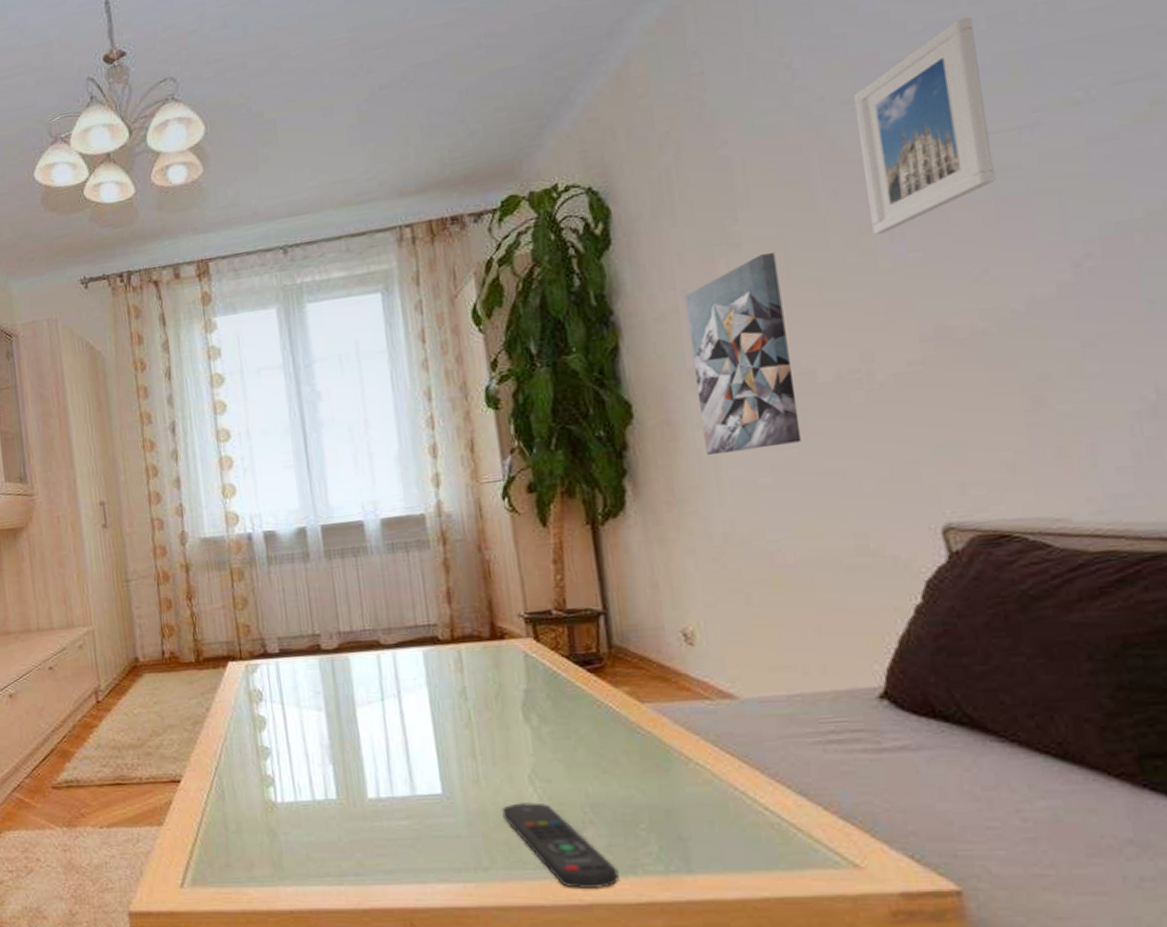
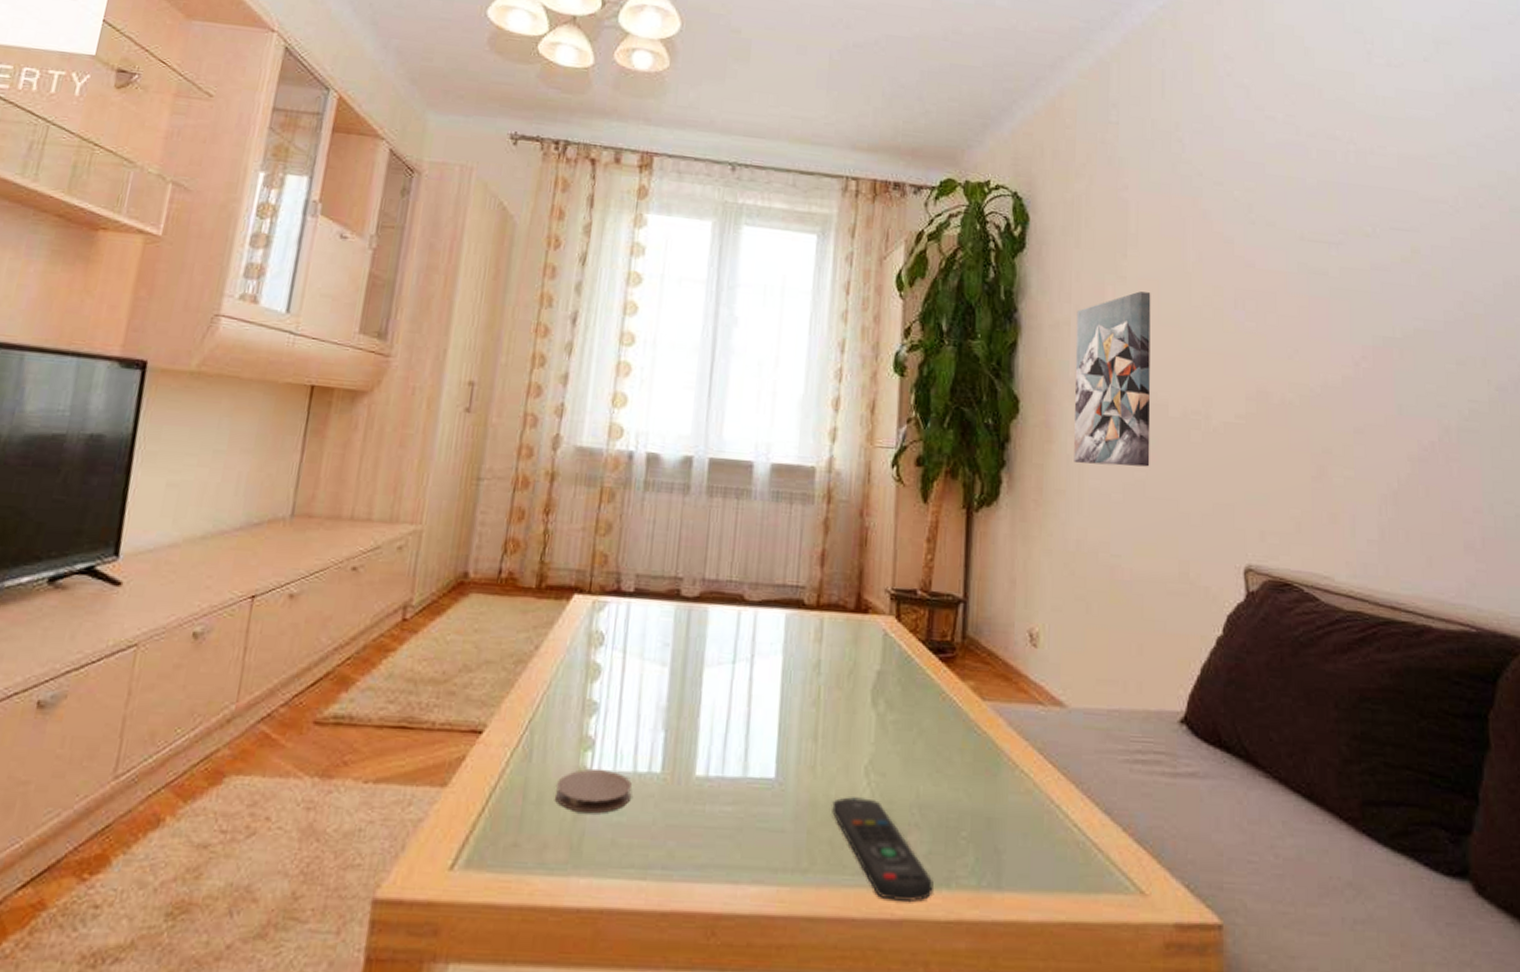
coaster: none [249,801,315,837] -> present [554,769,632,814]
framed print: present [853,17,996,235] -> none [1222,144,1311,300]

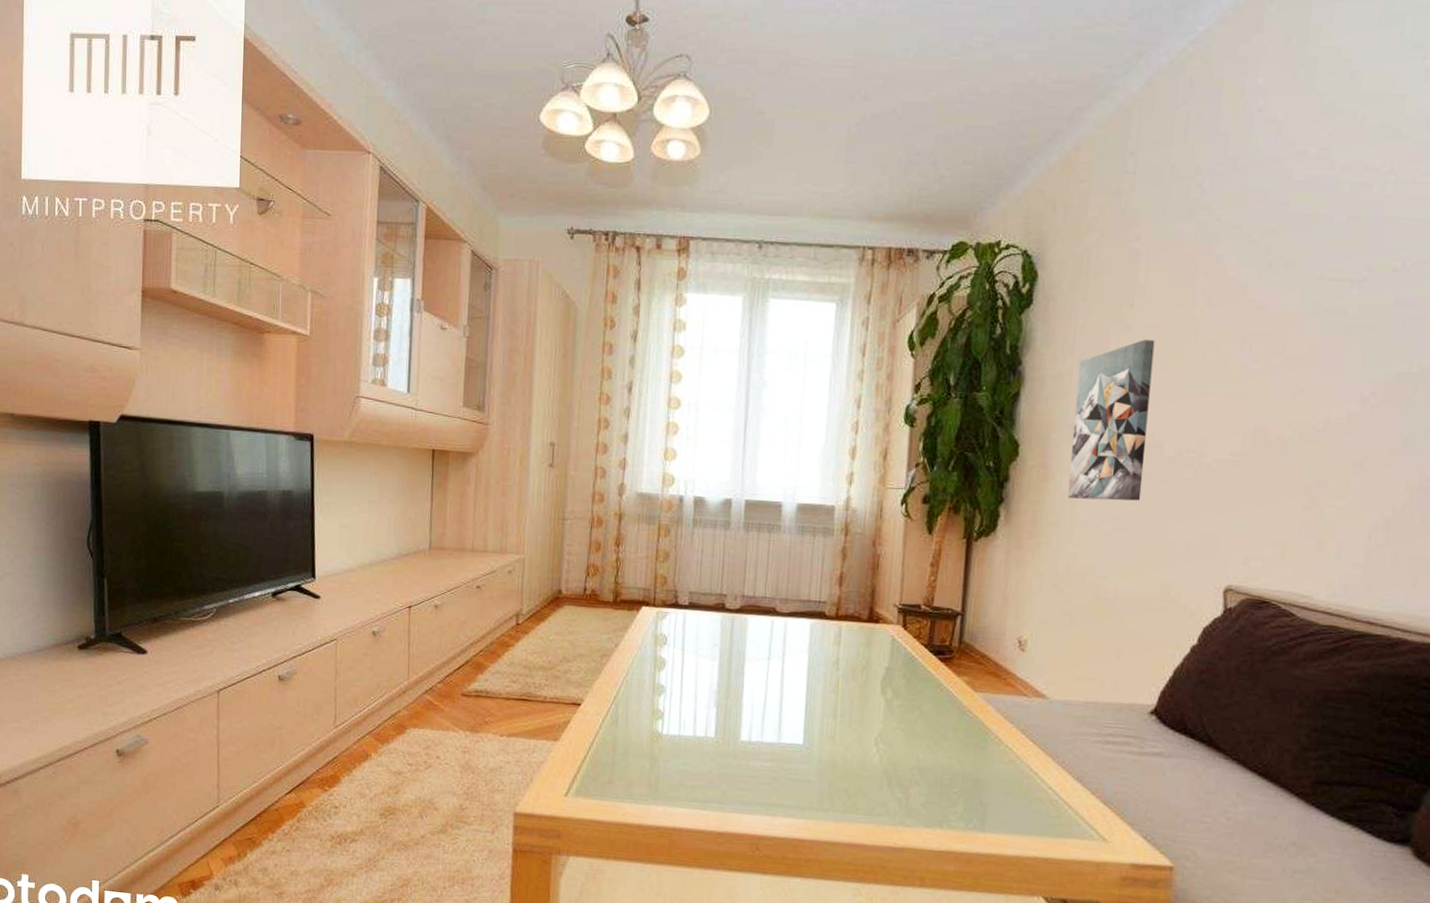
coaster: present [554,769,632,814] -> none [636,733,693,763]
remote control: present [831,797,934,903] -> none [847,760,929,836]

